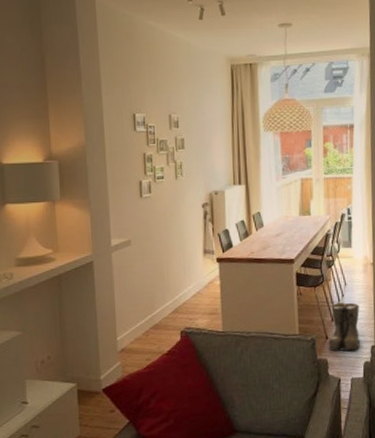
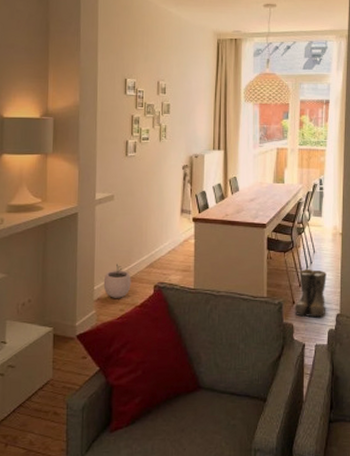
plant pot: none [126,311,156,348] -> present [103,263,131,298]

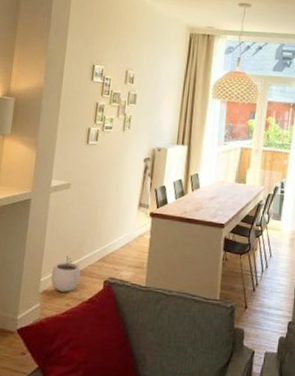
boots: present [294,269,326,318] -> none [246,273,281,325]

